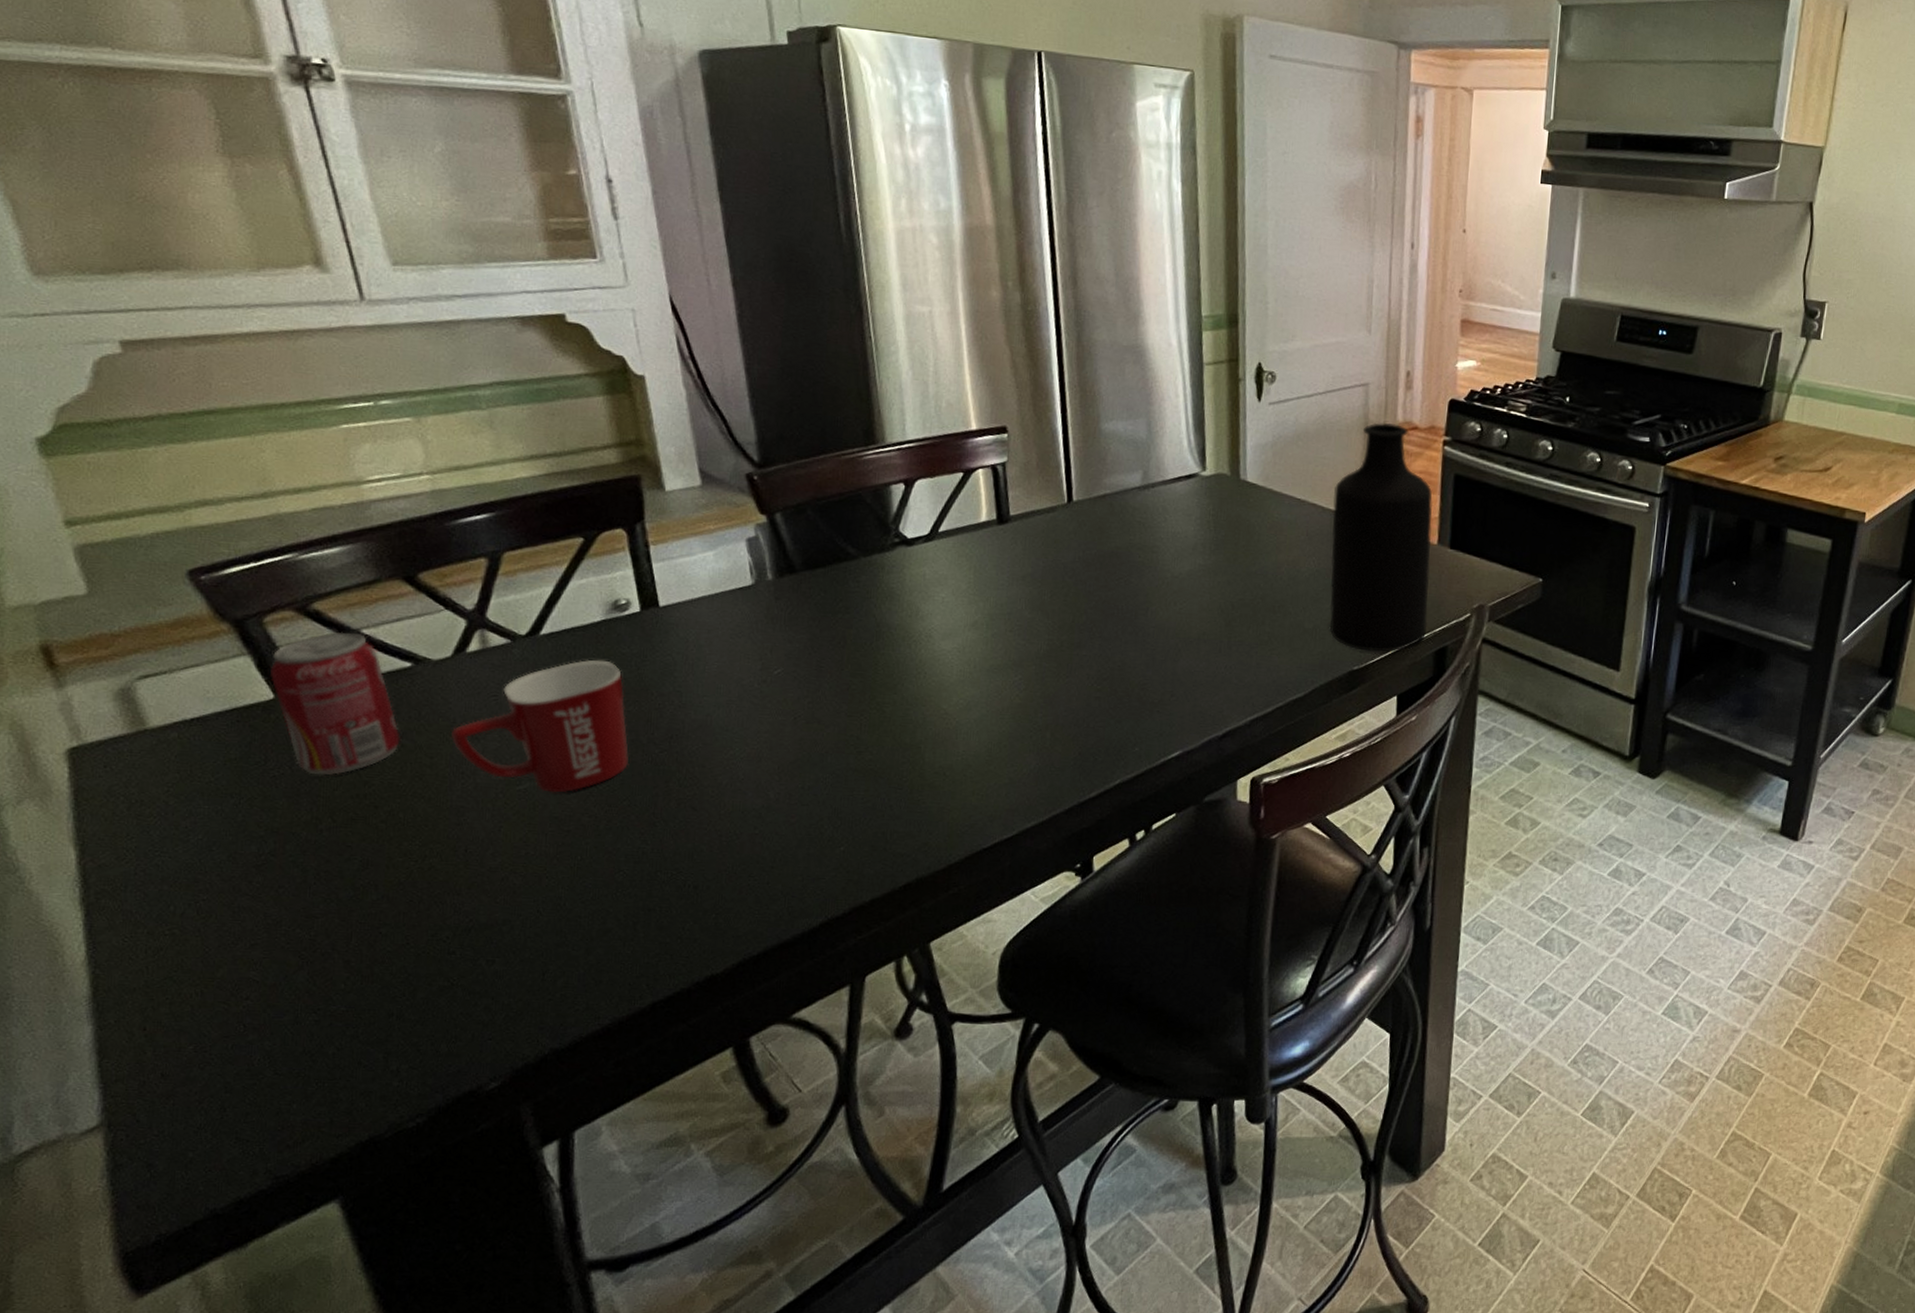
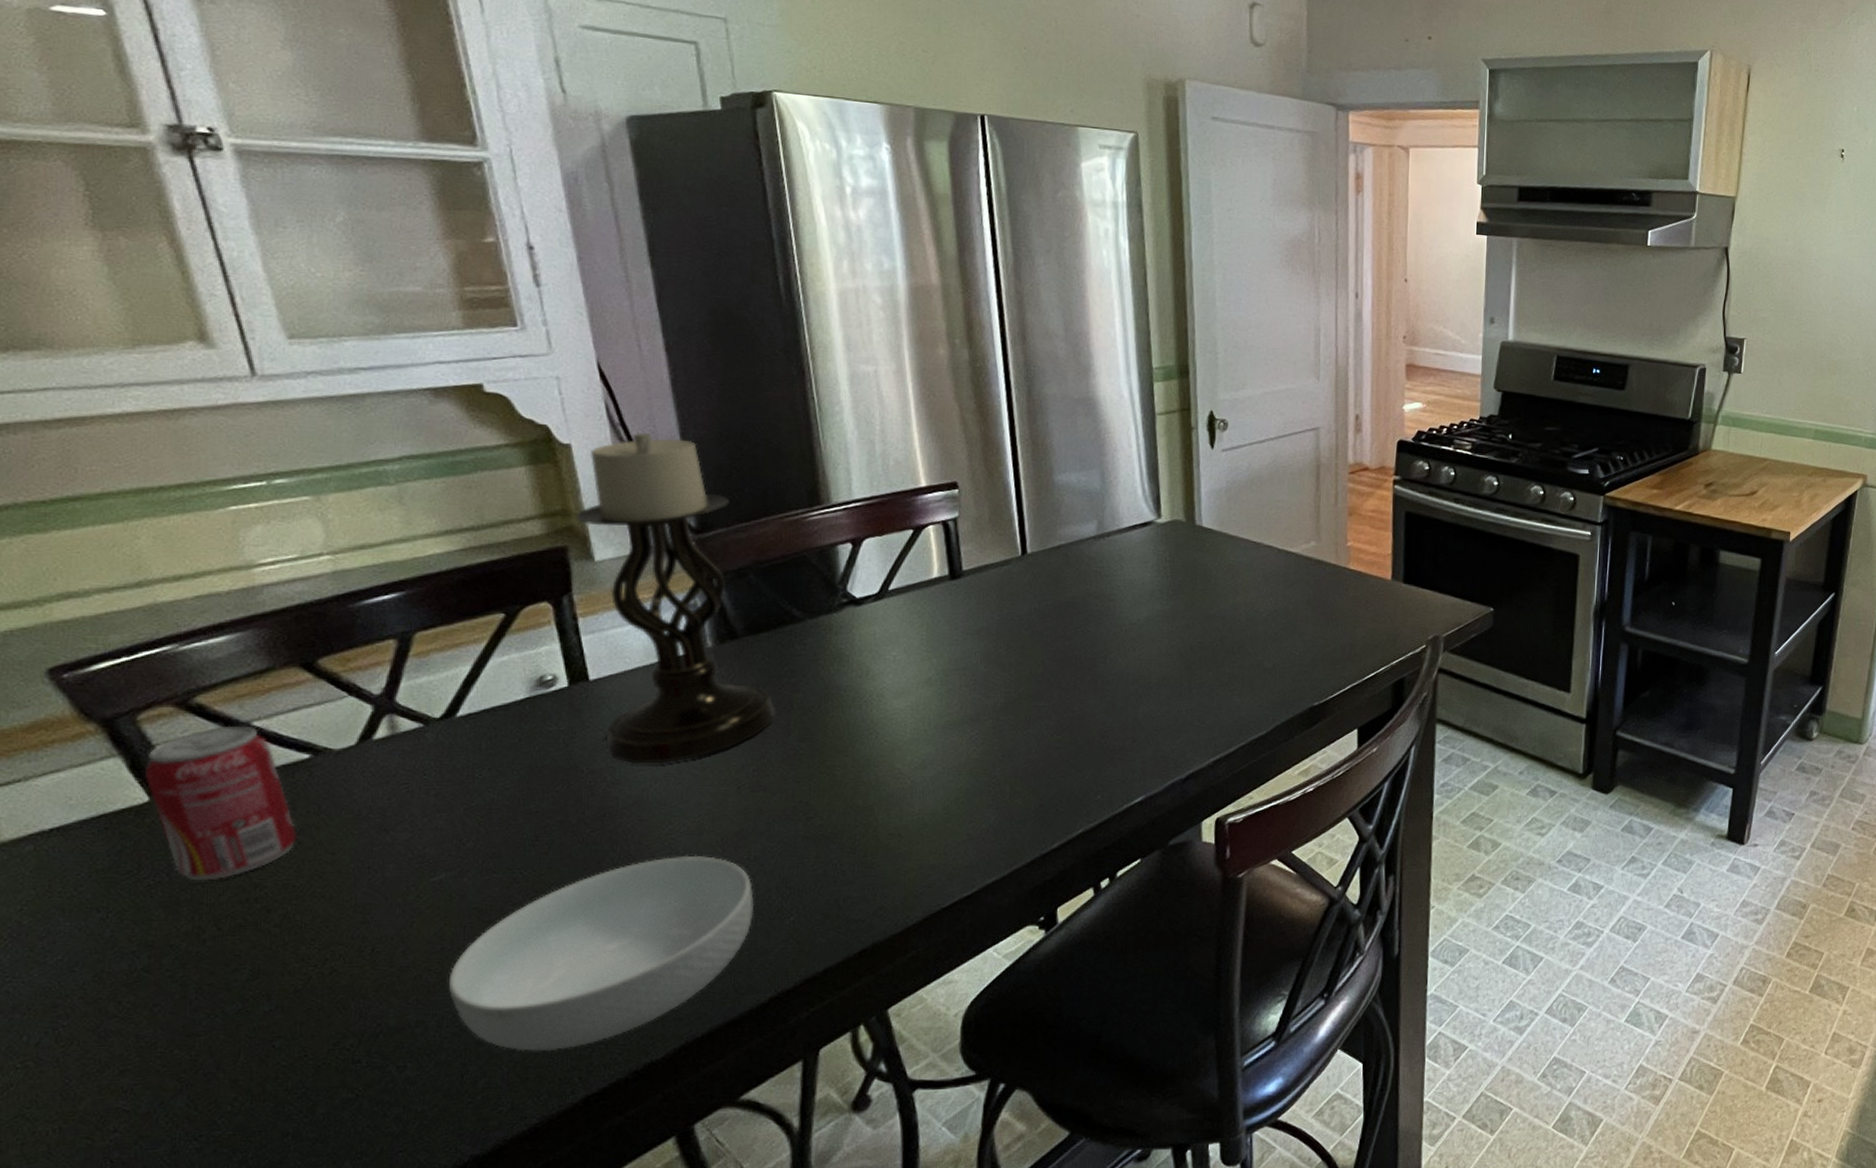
mug: present [451,659,629,793] -> none [356,739,558,882]
cereal bowl: none [531,780,807,957] -> present [448,855,754,1052]
candle holder: none [648,366,831,690] -> present [575,432,777,764]
bottle: present [1329,422,1433,652] -> none [1288,464,1386,687]

